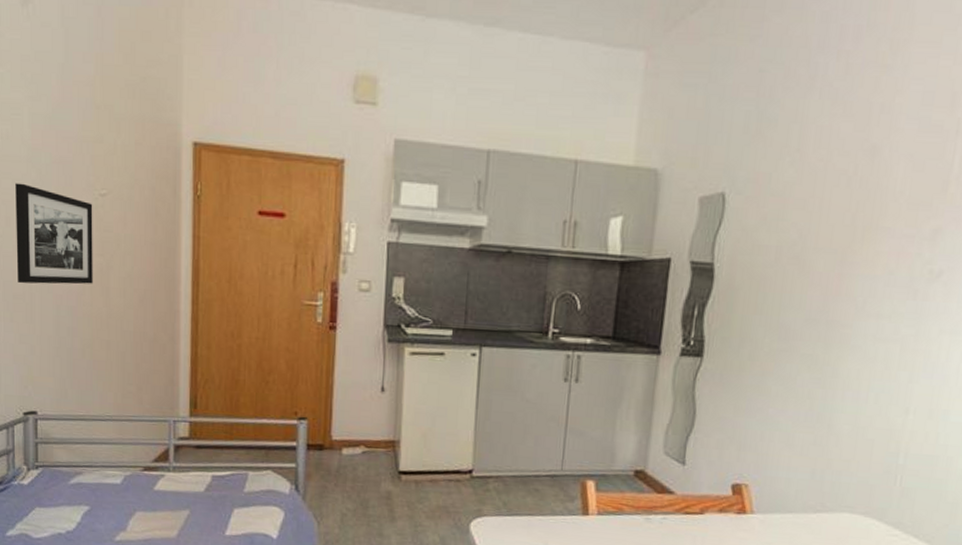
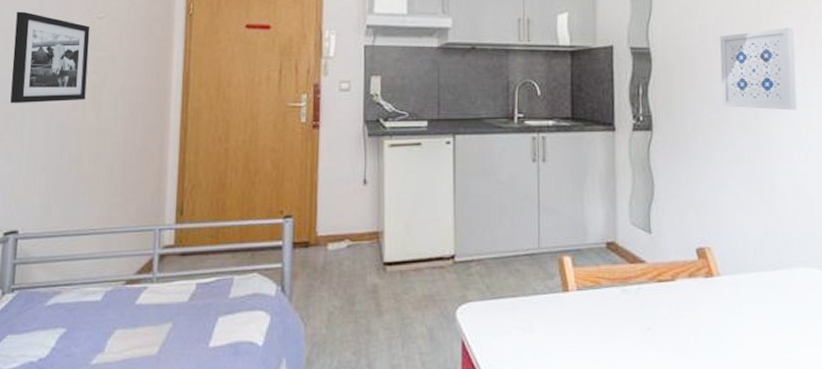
wall art: none [787,248,893,346] -> present [720,27,798,111]

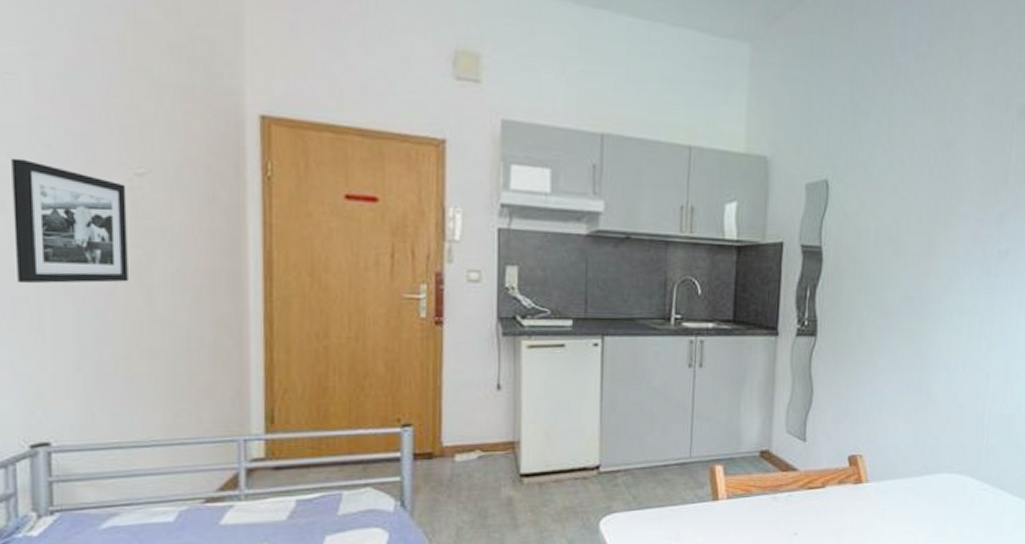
wall art: present [720,27,798,111] -> none [888,230,969,319]

